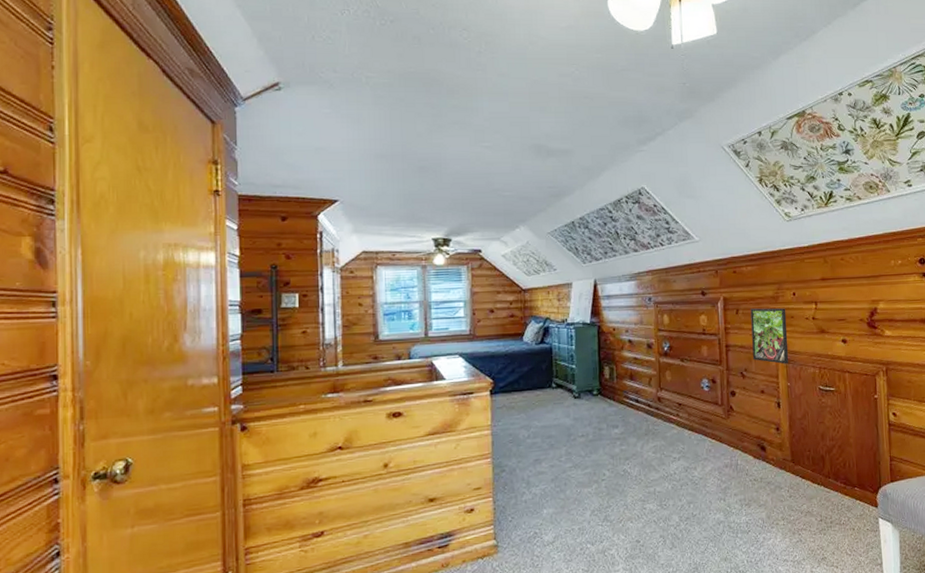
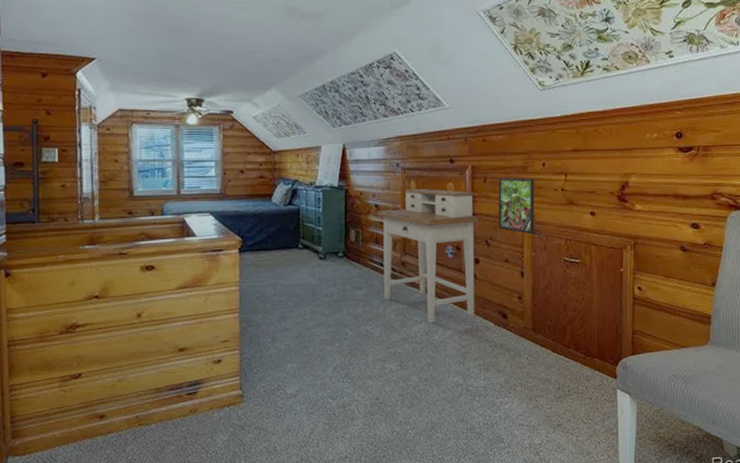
desk: none [631,322,733,460] -> present [377,189,479,324]

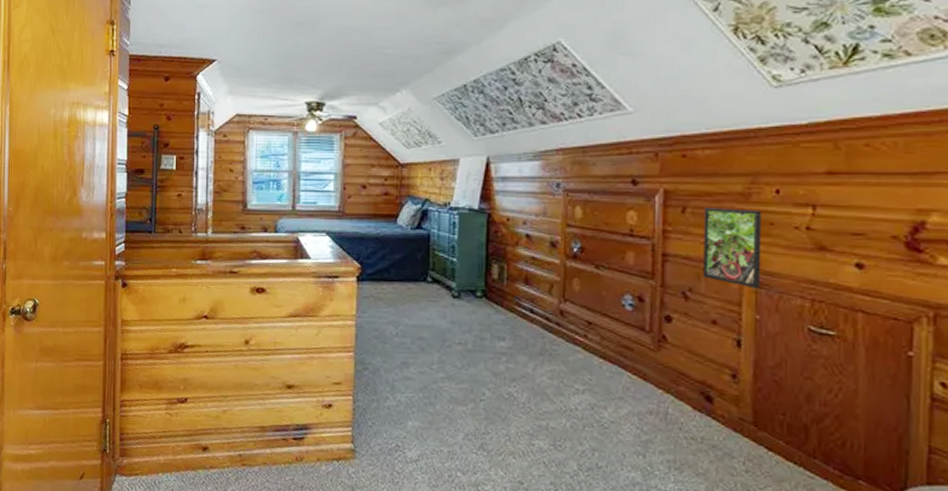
desk: present [377,189,479,324] -> none [528,217,673,396]

